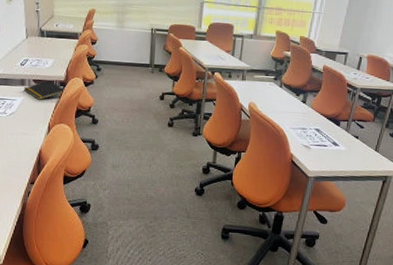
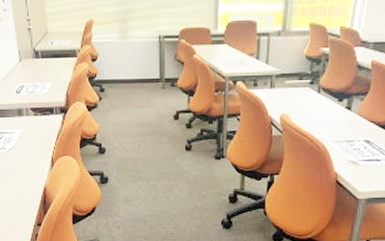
notepad: present [23,80,66,100] -> none [21,108,67,131]

